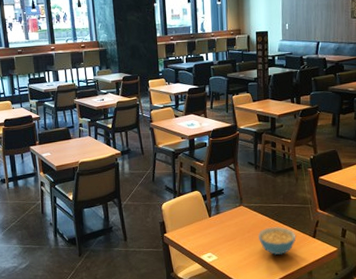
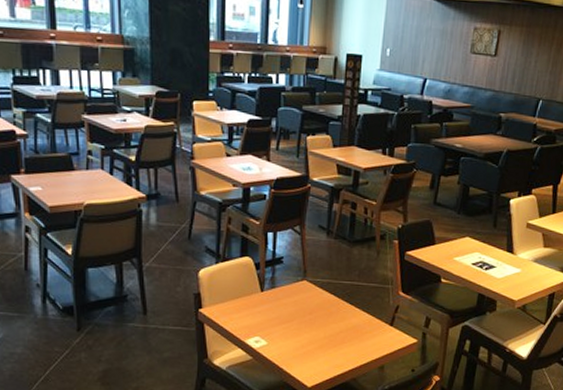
cereal bowl: present [258,227,296,256] -> none [322,309,370,345]

